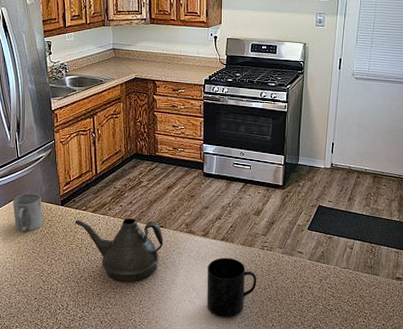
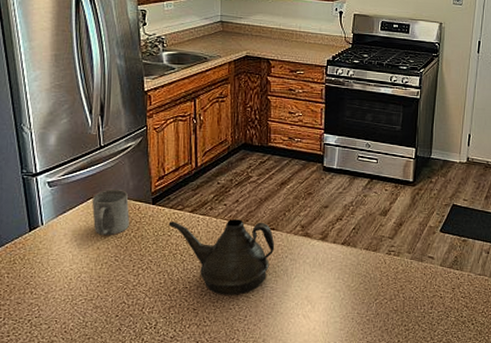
mug: present [207,257,257,318] -> none [323,264,382,334]

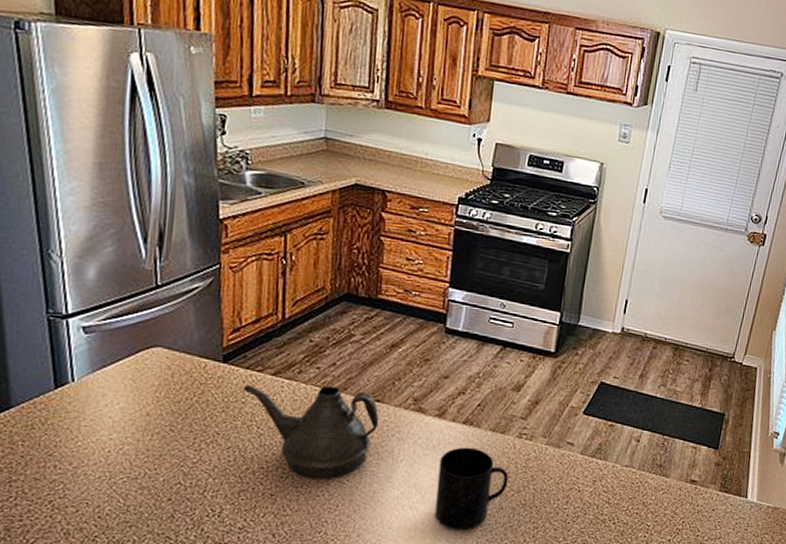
mug: present [92,188,130,235] -> none [142,340,192,399]
mug: none [323,264,382,334] -> present [434,447,509,531]

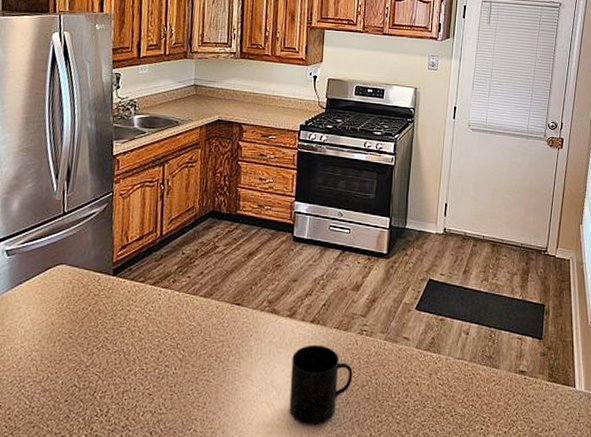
teapot: present [243,385,380,479] -> none [128,293,240,379]

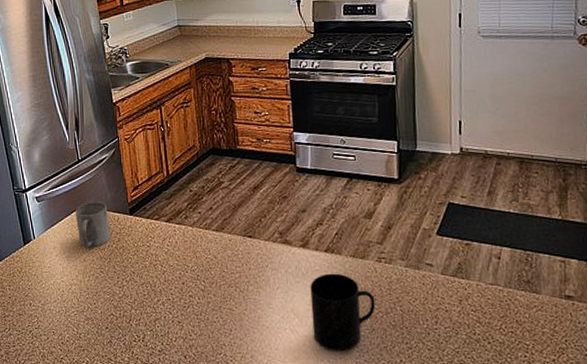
mug: none [49,258,89,309] -> present [75,201,111,247]

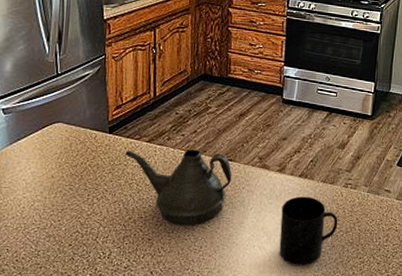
mug: present [75,201,111,247] -> none [47,117,86,164]
teapot: none [147,227,254,307] -> present [125,150,232,226]

